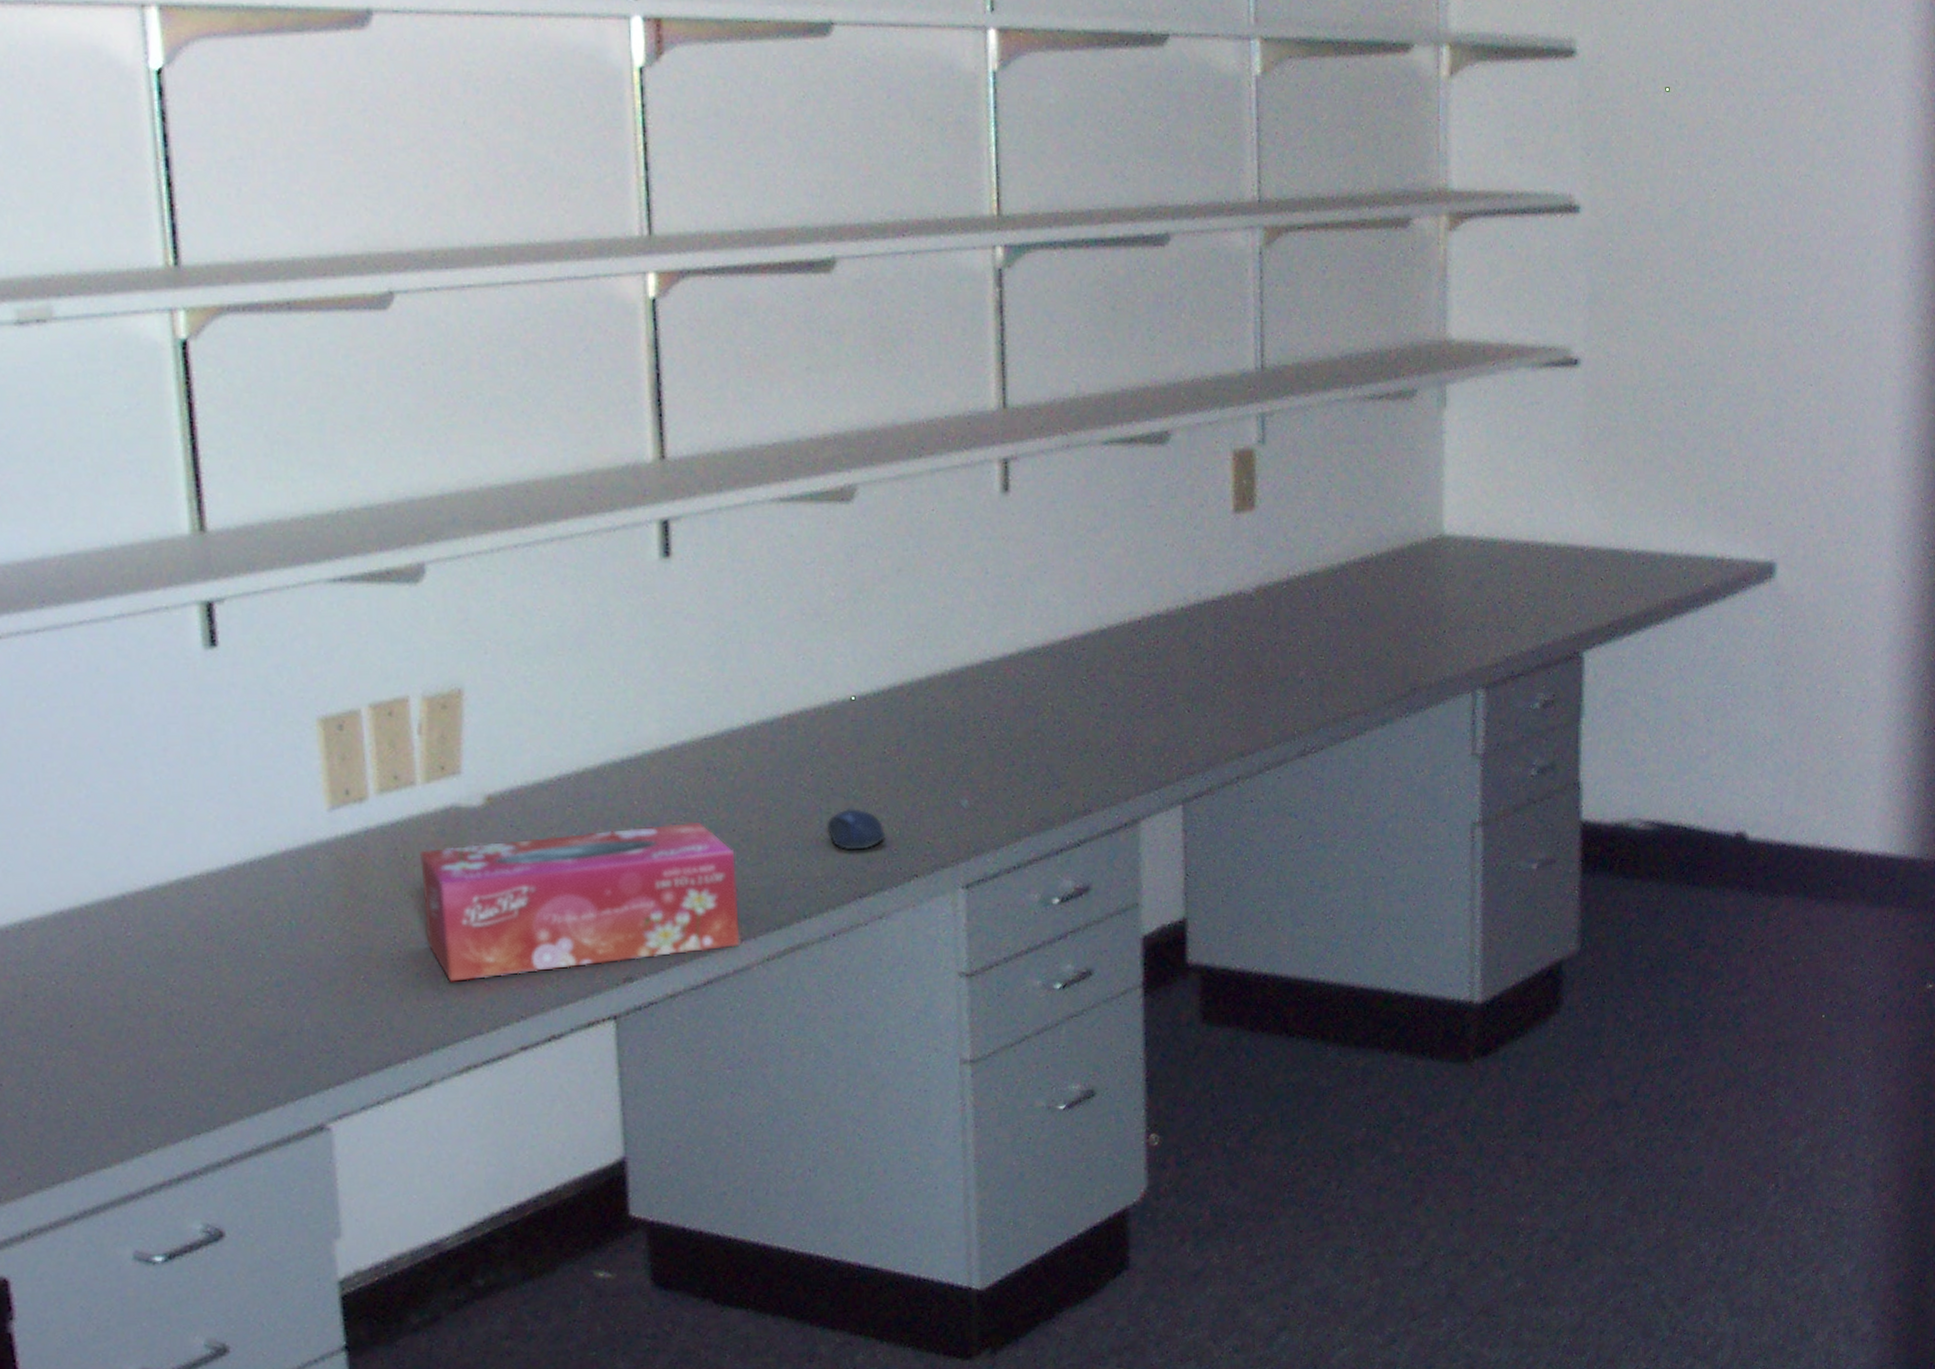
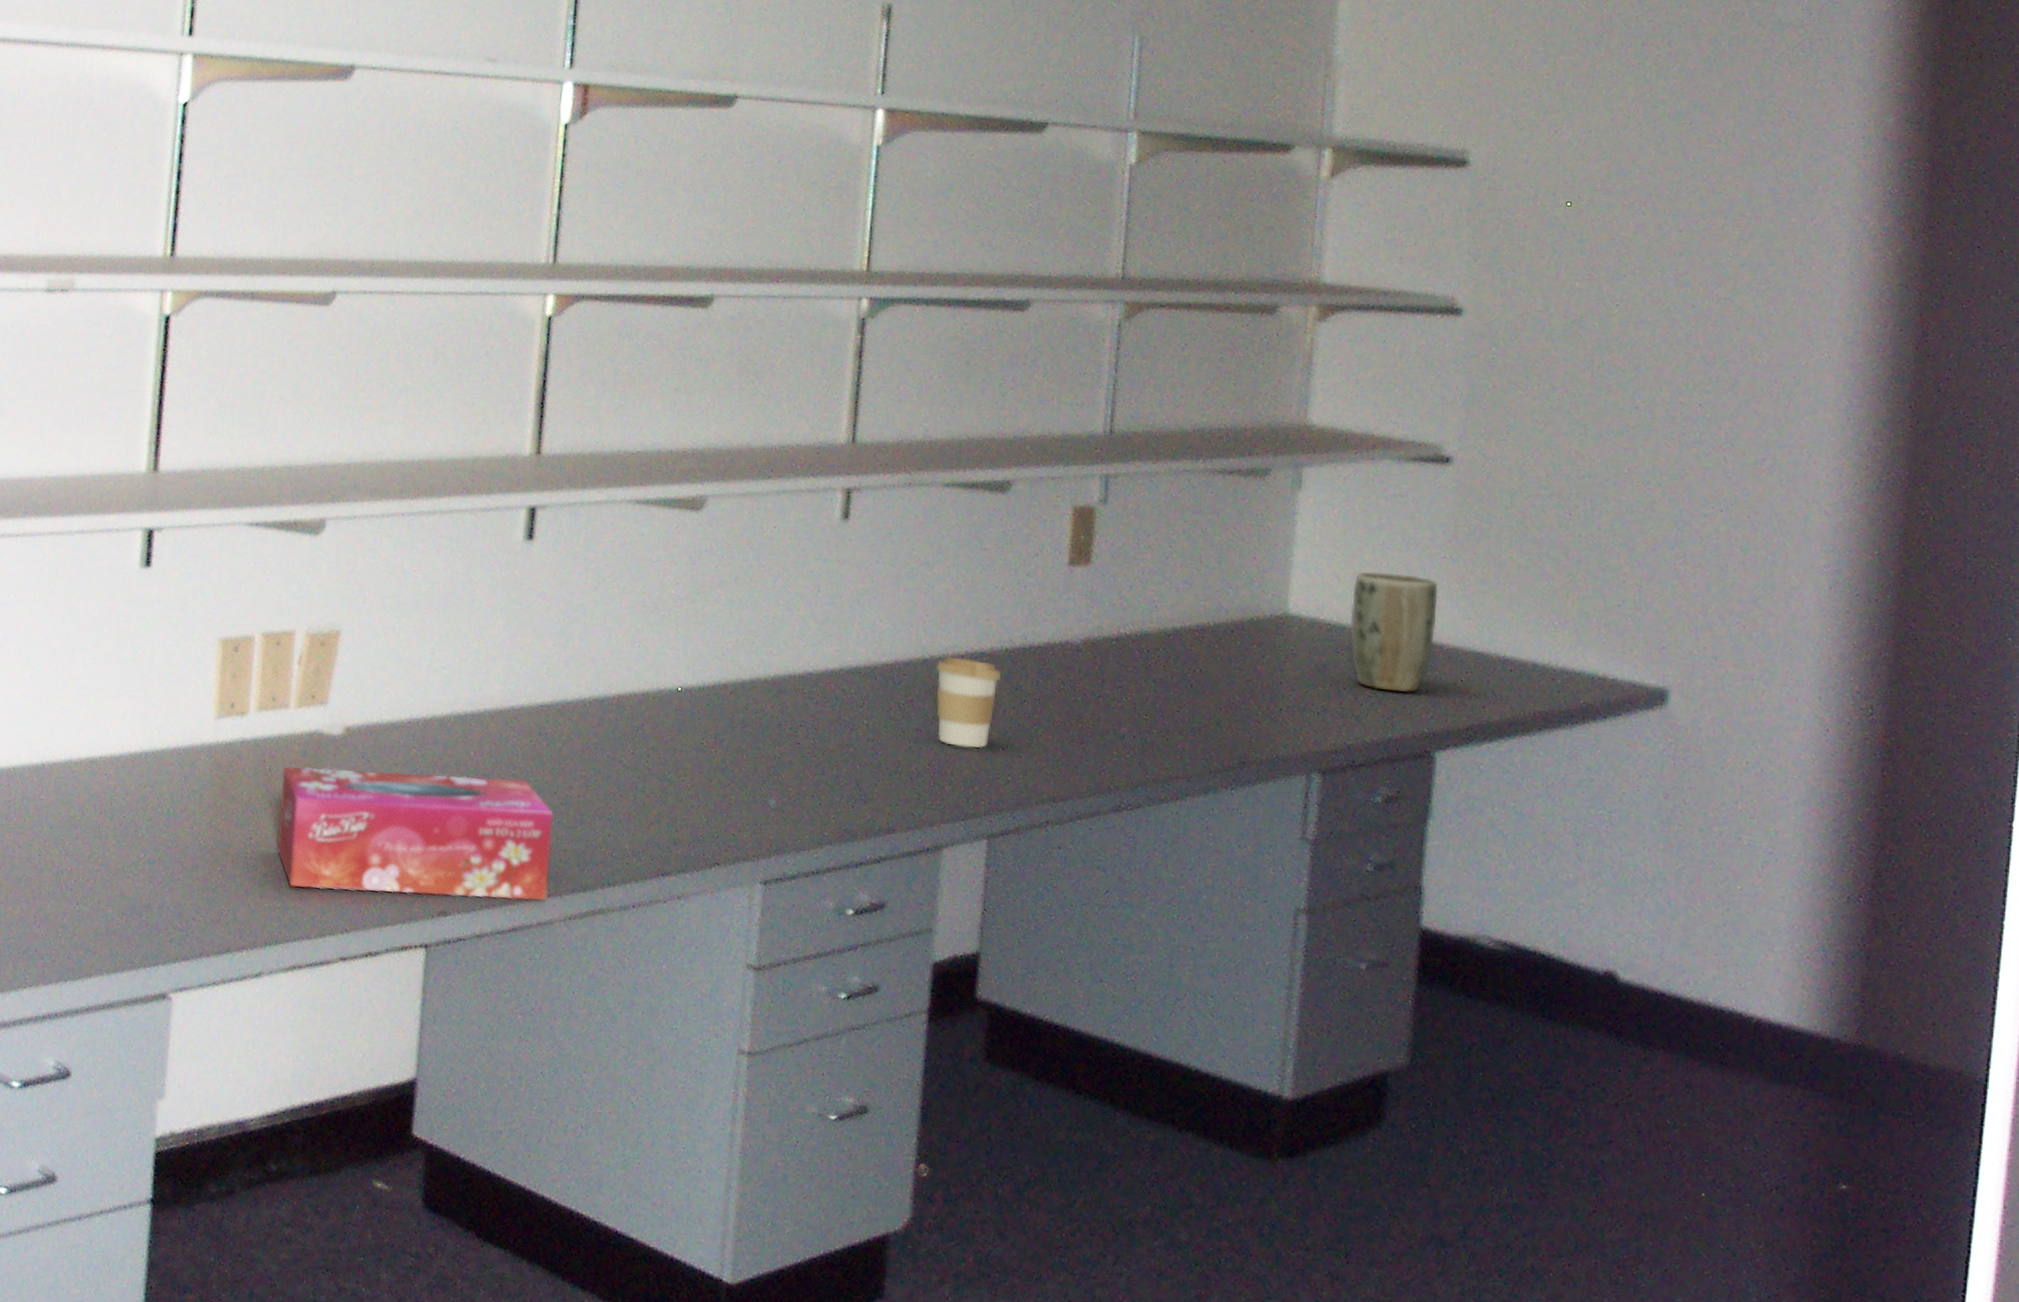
computer mouse: present [826,809,886,851] -> none [640,790,694,832]
coffee cup: none [1114,623,1180,715] -> present [936,656,1001,749]
plant pot: none [1499,481,1576,599] -> present [1350,570,1438,693]

